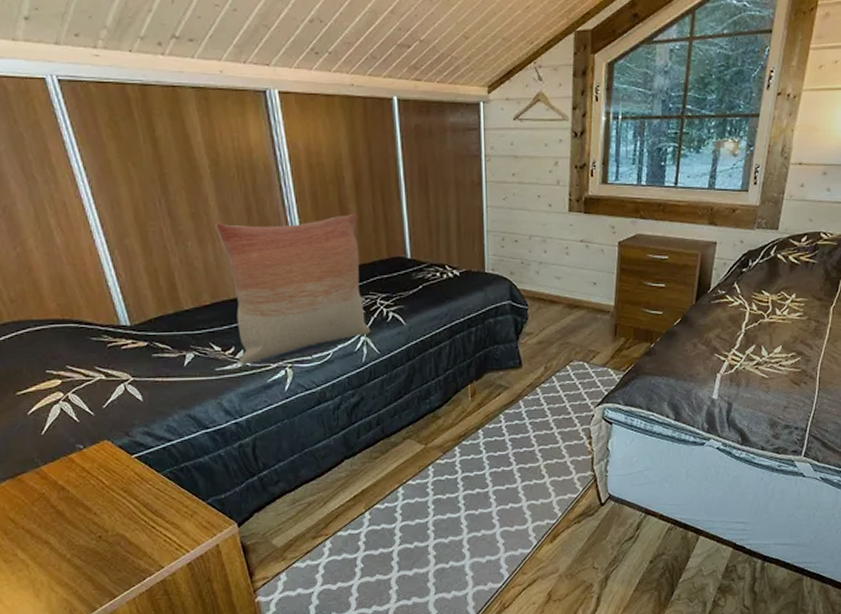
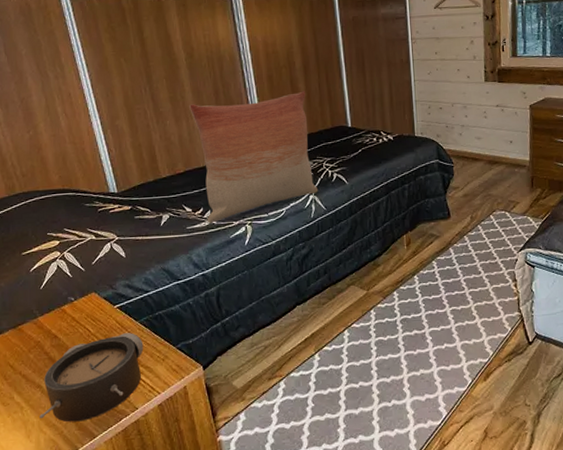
alarm clock: none [49,485,169,582] -> present [40,333,144,423]

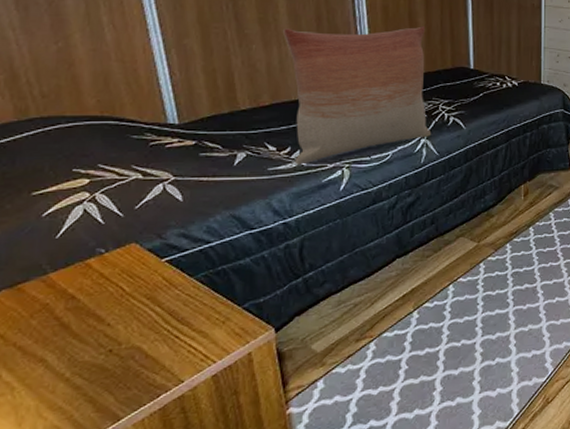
alarm clock: present [40,333,144,423] -> none [39,291,199,404]

